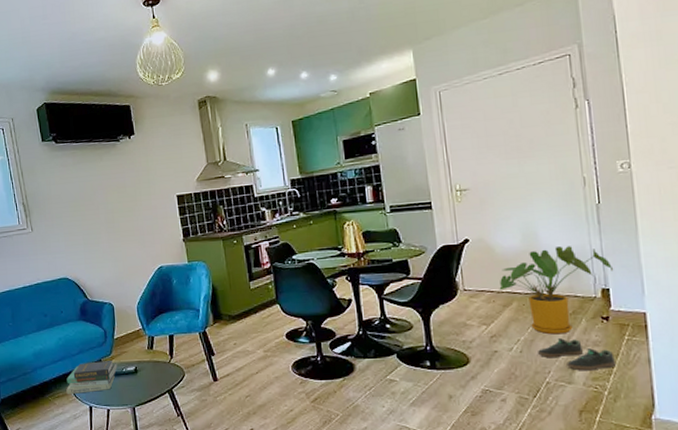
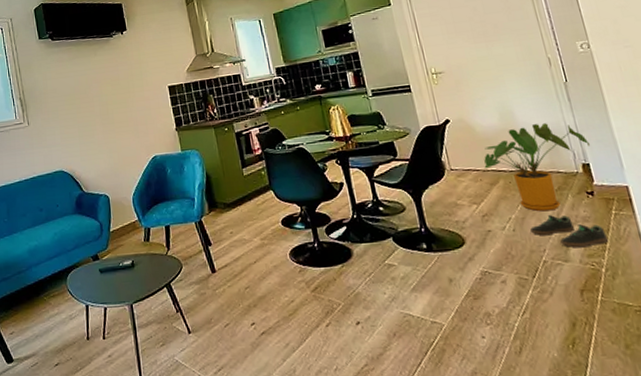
books: present [66,360,118,395] -> none [62,255,114,294]

